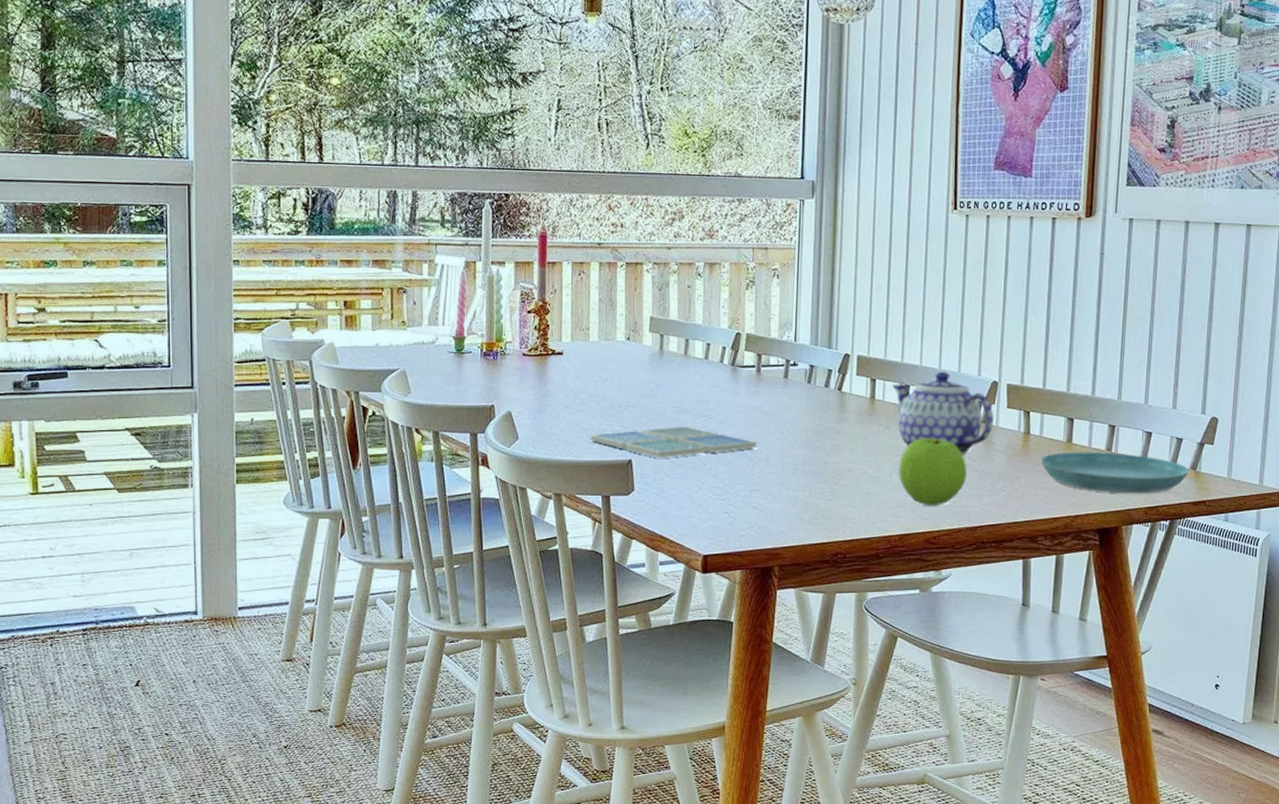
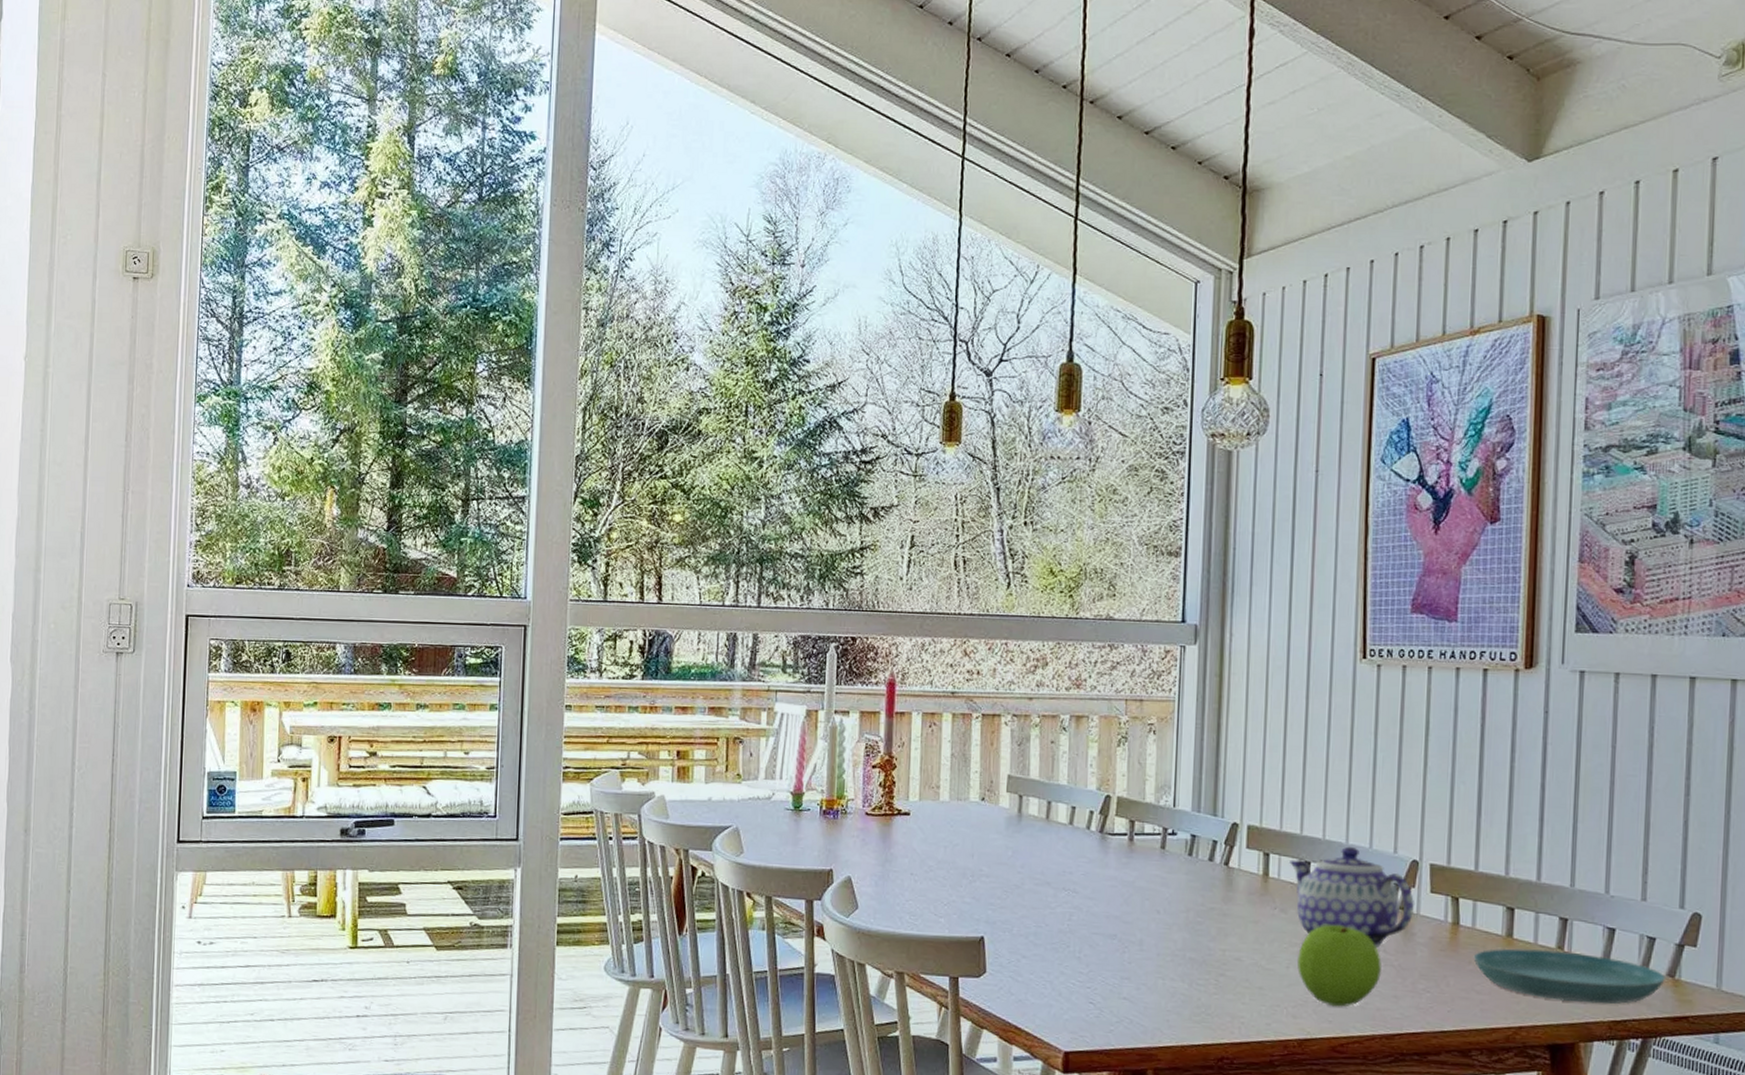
drink coaster: present [590,426,757,458] -> none [937,900,1128,937]

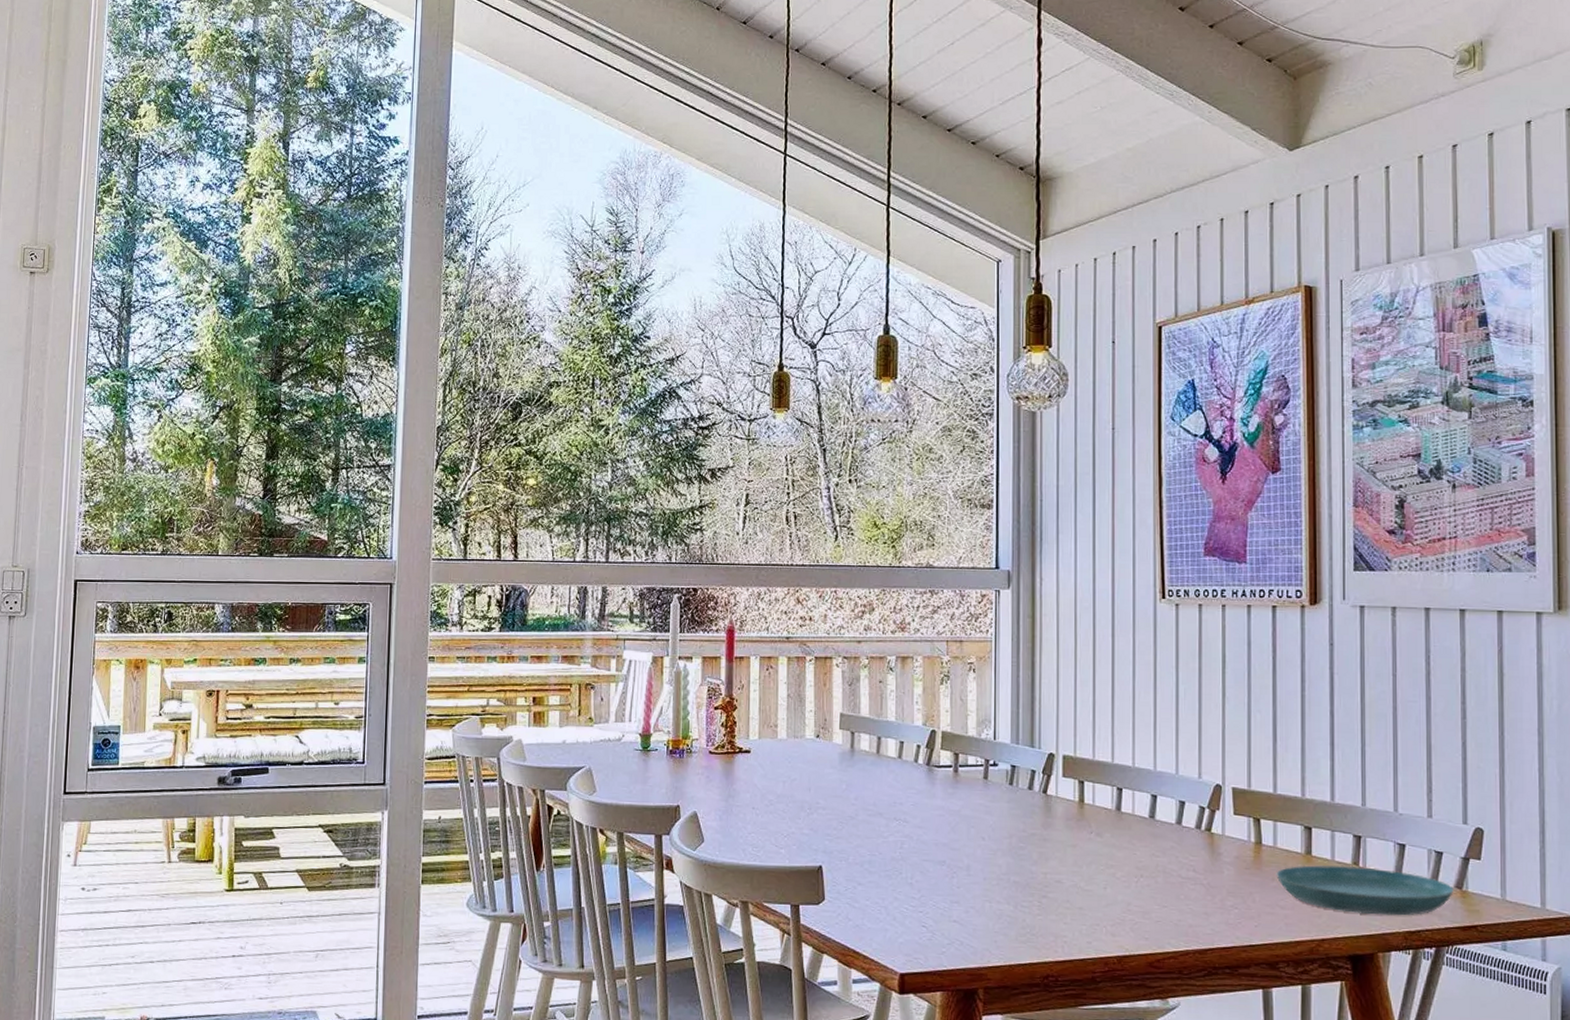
teapot: present [1290,846,1415,949] -> none [1103,773,1220,868]
apple: present [1297,925,1381,1007] -> none [1114,847,1191,925]

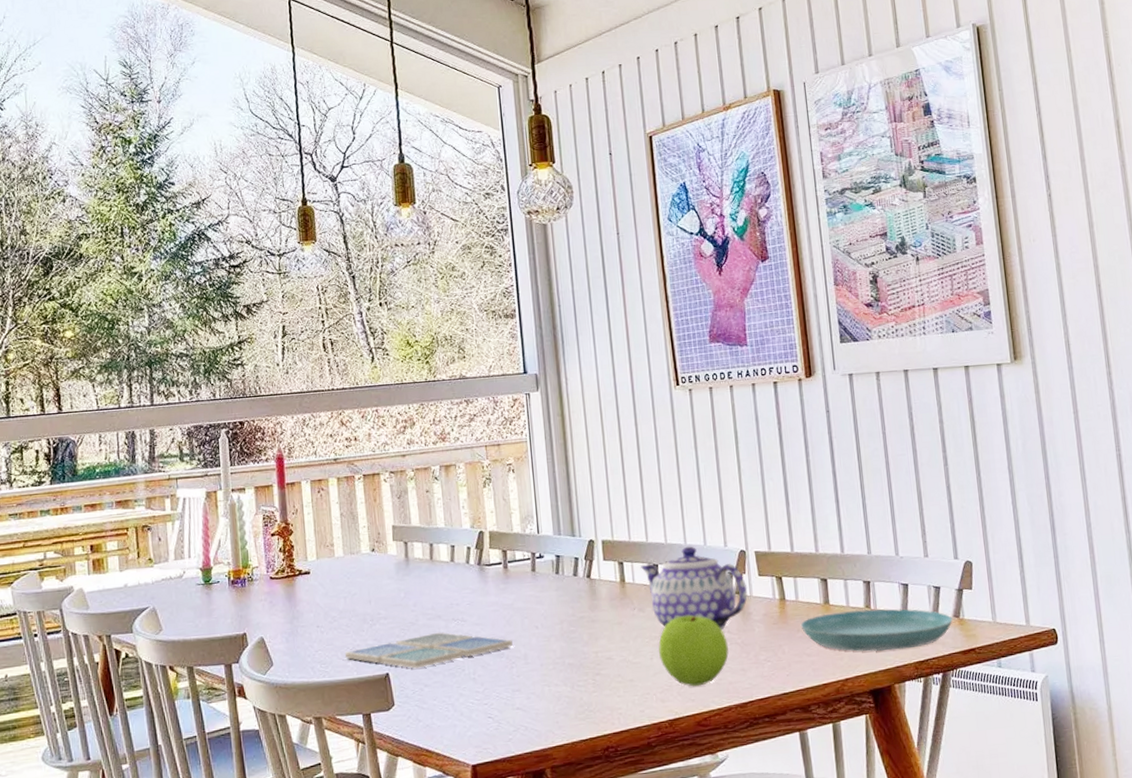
drink coaster: none [778,830,956,865] -> present [344,632,513,669]
teapot: none [1103,773,1220,868] -> present [641,546,748,631]
apple: none [1114,847,1191,925] -> present [658,615,729,687]

